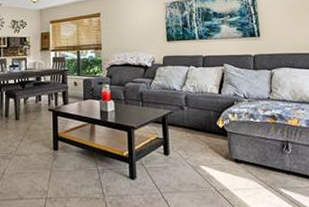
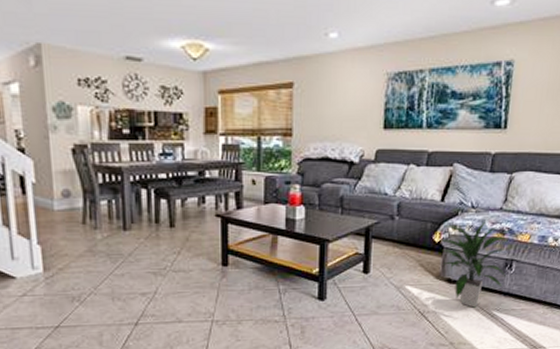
indoor plant: none [223,109,286,186] -> present [439,221,507,308]

